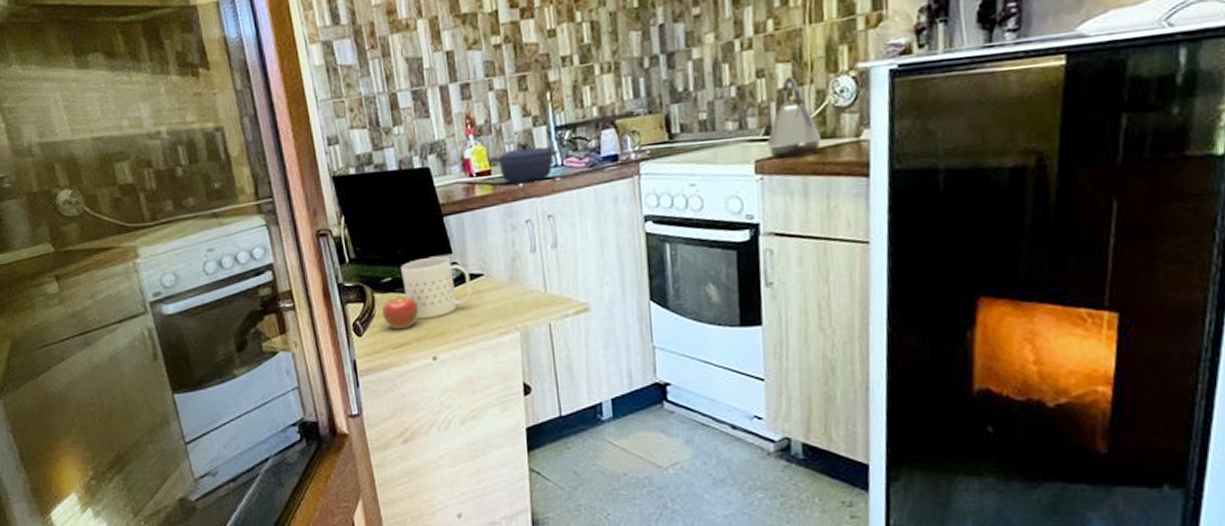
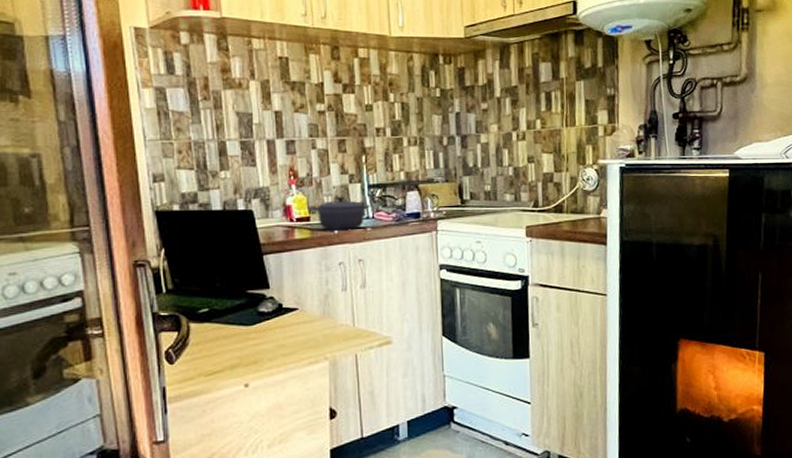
fruit: present [382,294,419,329] -> none [197,324,234,357]
mug: present [400,256,472,319] -> none [218,290,286,349]
kettle: present [767,77,822,159] -> none [535,165,574,226]

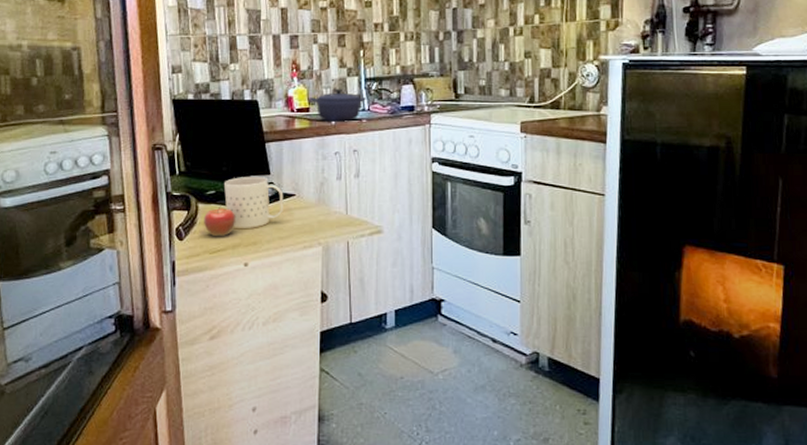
fruit: none [197,324,234,357] -> present [204,206,236,236]
mug: none [218,290,286,349] -> present [223,176,284,229]

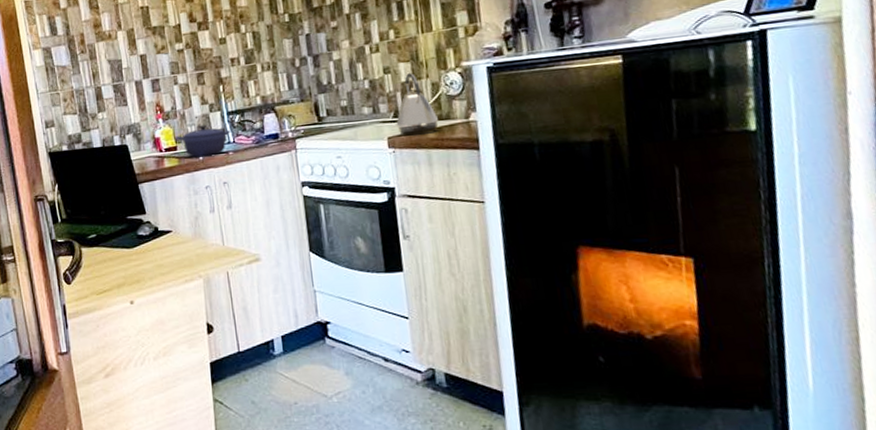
fruit: present [204,206,236,236] -> none [88,248,119,277]
mug: present [223,176,284,229] -> none [103,216,162,269]
kettle: none [531,60,572,122] -> present [396,73,439,136]

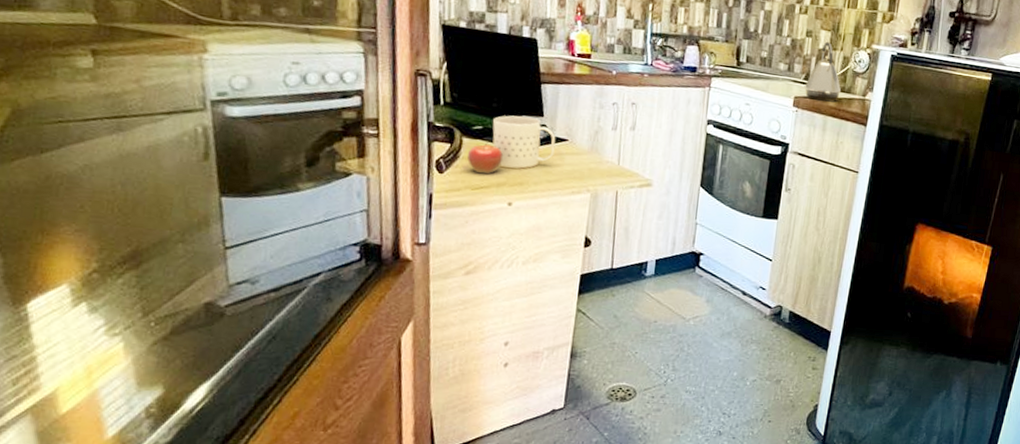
fruit: none [88,248,119,277] -> present [467,142,504,173]
mug: none [103,216,162,269] -> present [492,115,556,169]
cooking pot: present [176,124,231,158] -> none [593,38,651,74]

